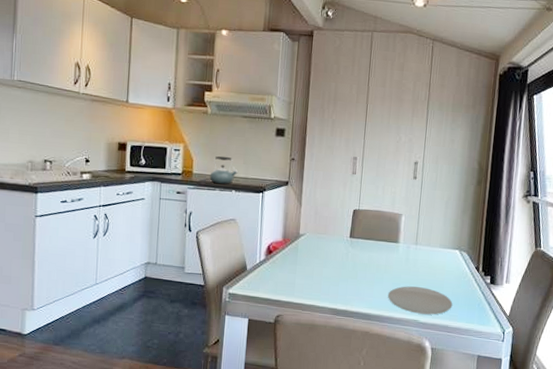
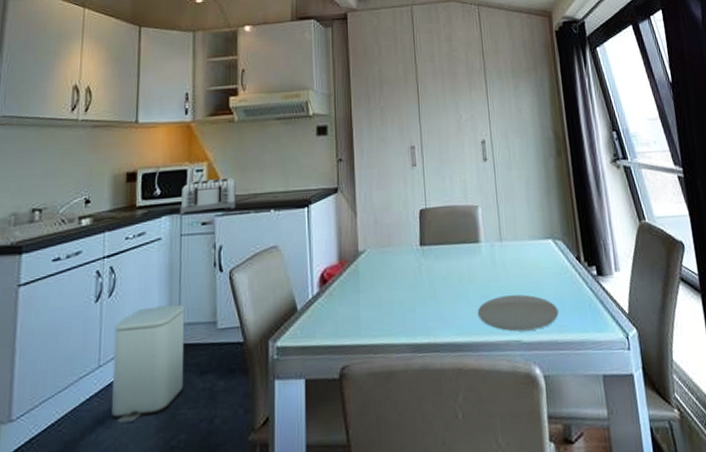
pedal bin: none [105,248,161,325] -> present [111,304,185,423]
toaster: none [160,157,206,185] -> present [180,177,236,216]
kettle: present [209,156,239,185] -> none [241,168,277,205]

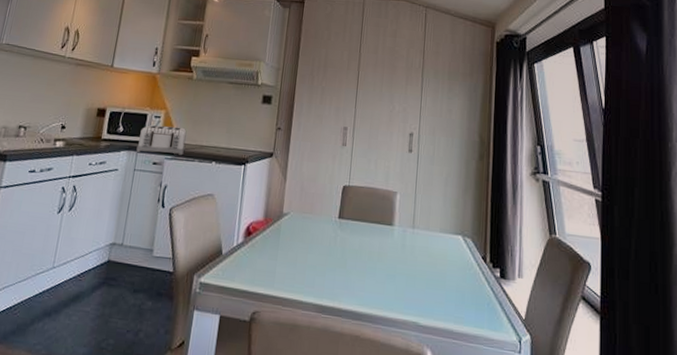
pedal bin: present [111,304,185,423] -> none [57,226,129,320]
plate: present [477,294,559,332] -> none [381,278,458,316]

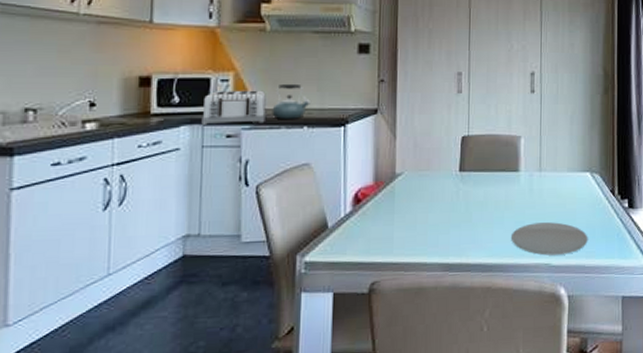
kettle: none [189,124,221,155] -> present [272,83,312,120]
plate: none [381,278,458,316] -> present [510,222,588,256]

